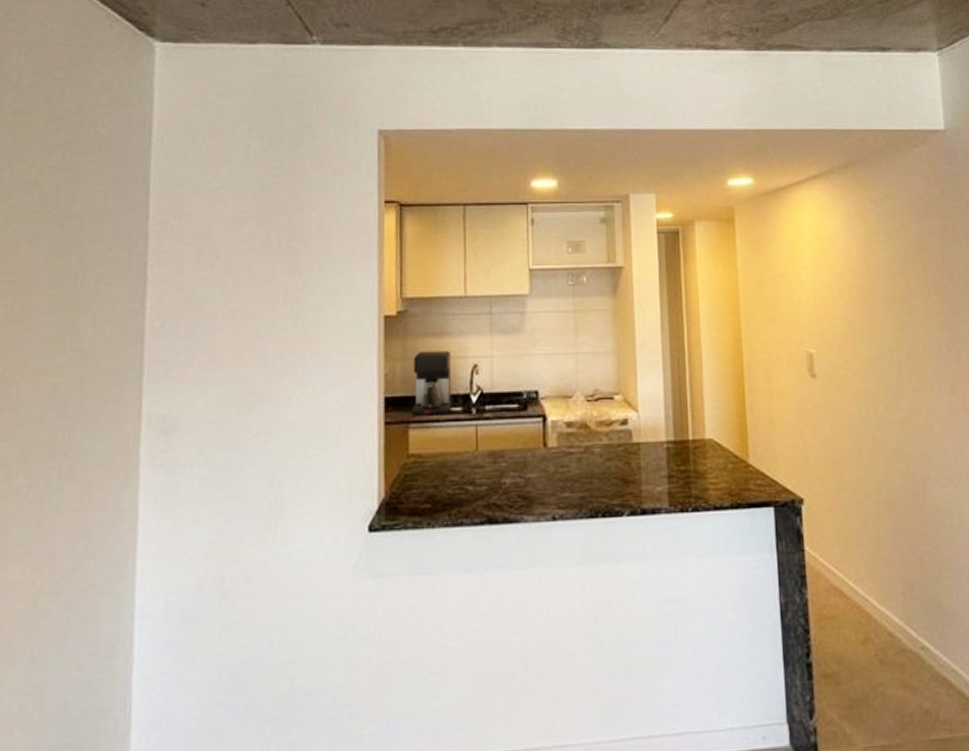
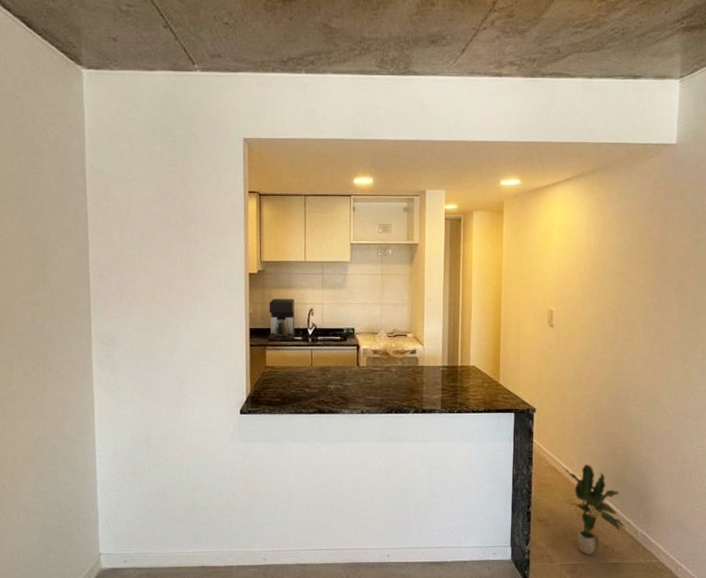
potted plant: none [853,581,952,729] -> present [564,465,627,555]

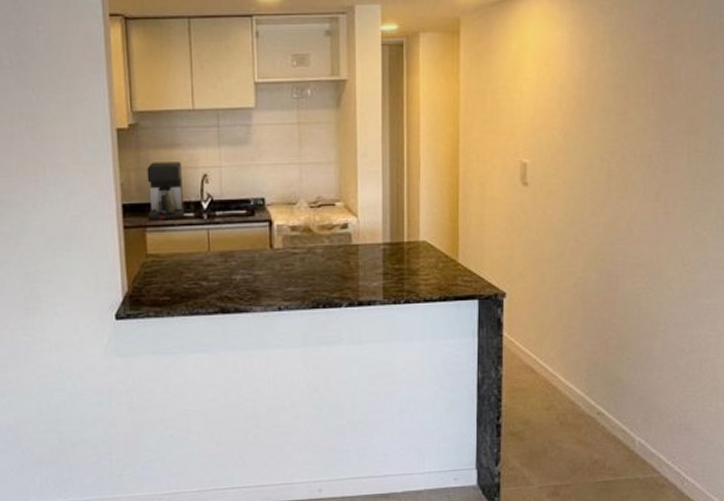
potted plant: present [564,465,627,555] -> none [543,361,621,474]

